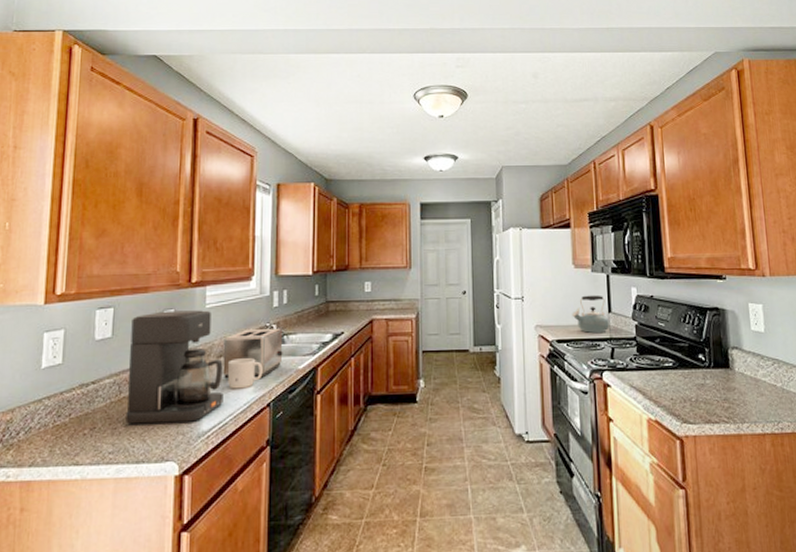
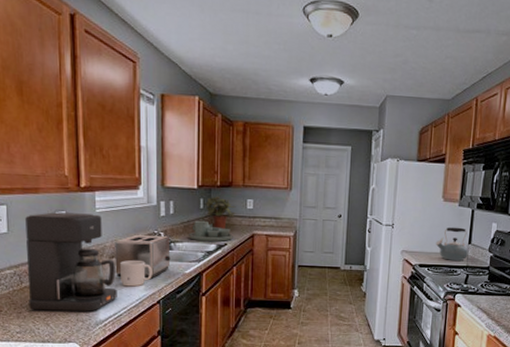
tea set: none [302,308,350,332] -> present [188,220,233,242]
potted plant: none [319,281,353,317] -> present [203,196,236,230]

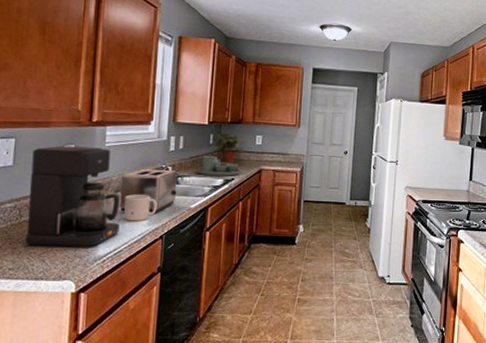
kettle: present [435,227,469,261] -> none [438,164,470,197]

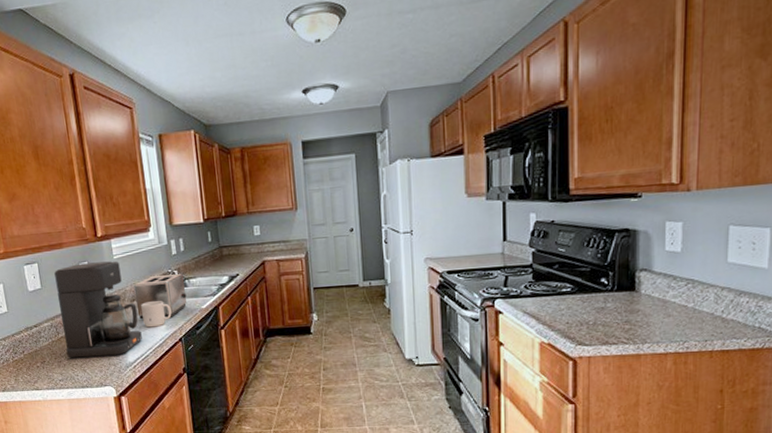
tea set: present [195,155,241,177] -> none [200,253,244,275]
potted plant: present [213,132,245,165] -> none [211,227,244,261]

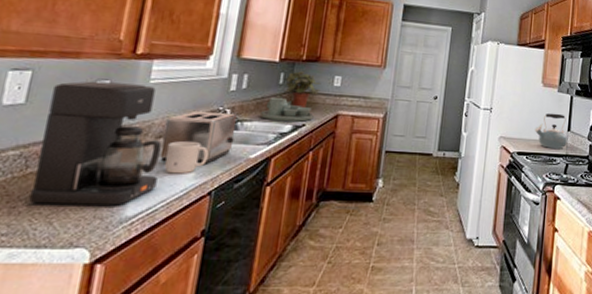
tea set: none [200,253,244,275] -> present [259,97,314,123]
potted plant: none [211,227,244,261] -> present [283,71,321,109]
kettle: none [463,223,505,263] -> present [534,113,568,149]

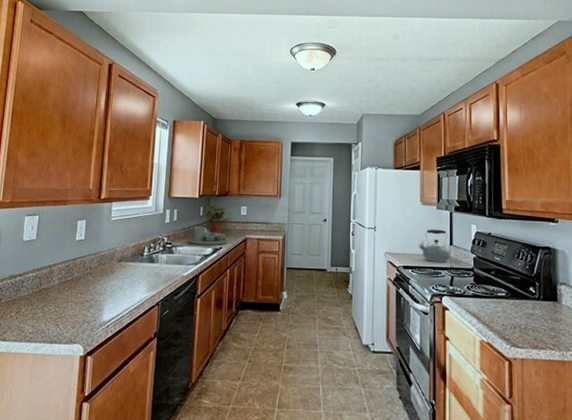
coffee maker: present [29,81,162,206] -> none [44,221,123,313]
toaster: present [159,111,237,164] -> none [122,240,172,281]
mug: present [164,141,209,174] -> none [126,264,155,289]

